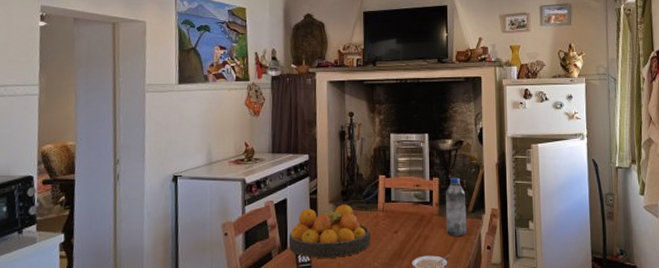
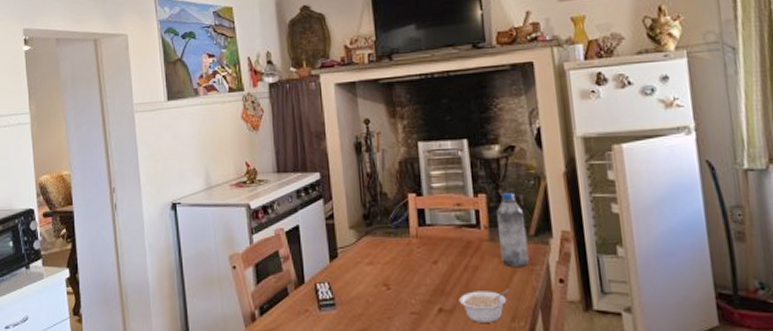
fruit bowl: present [288,204,370,258] -> none [305,230,404,294]

